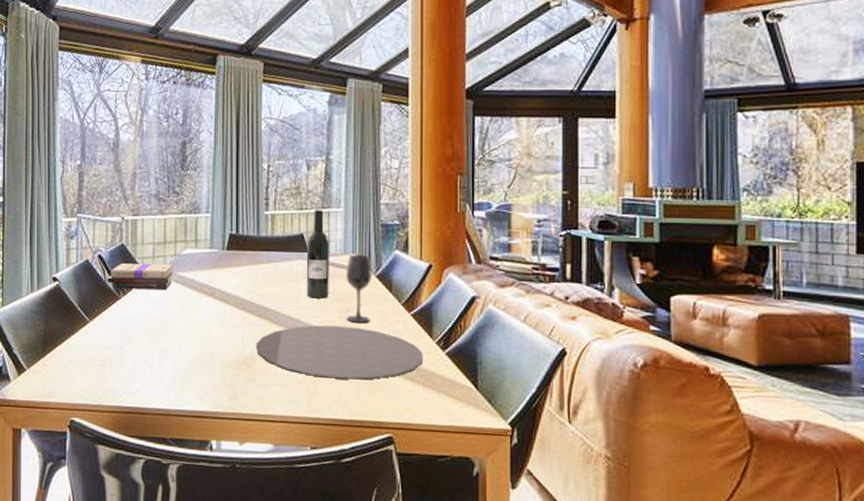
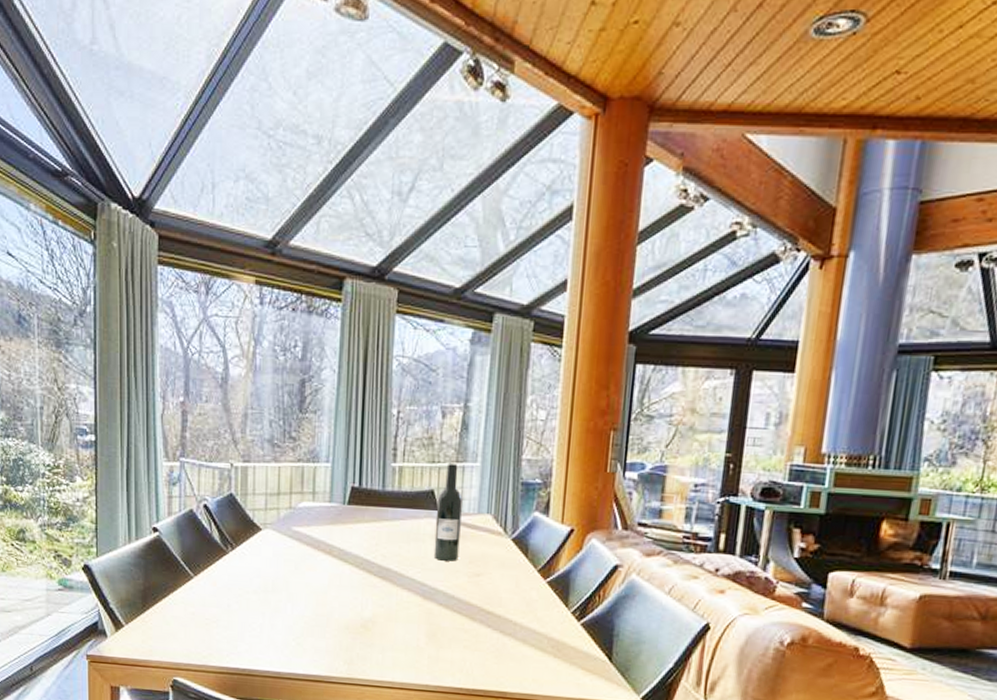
books: present [107,263,173,290] -> none [213,515,287,545]
placemat: present [256,325,423,380] -> none [376,589,556,648]
wine glass: present [345,255,373,323] -> none [476,515,508,589]

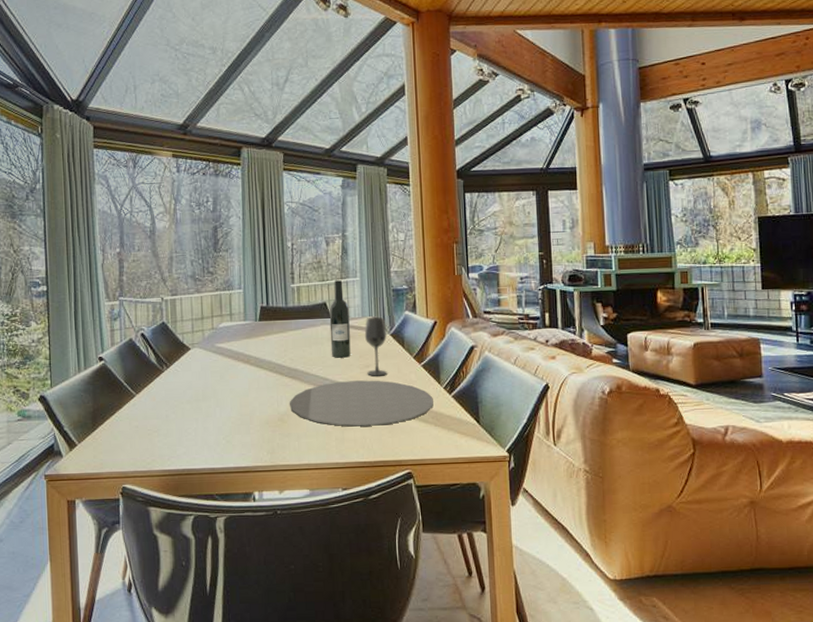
placemat: none [376,589,556,648] -> present [290,380,433,427]
wine glass: none [476,515,508,589] -> present [364,317,388,376]

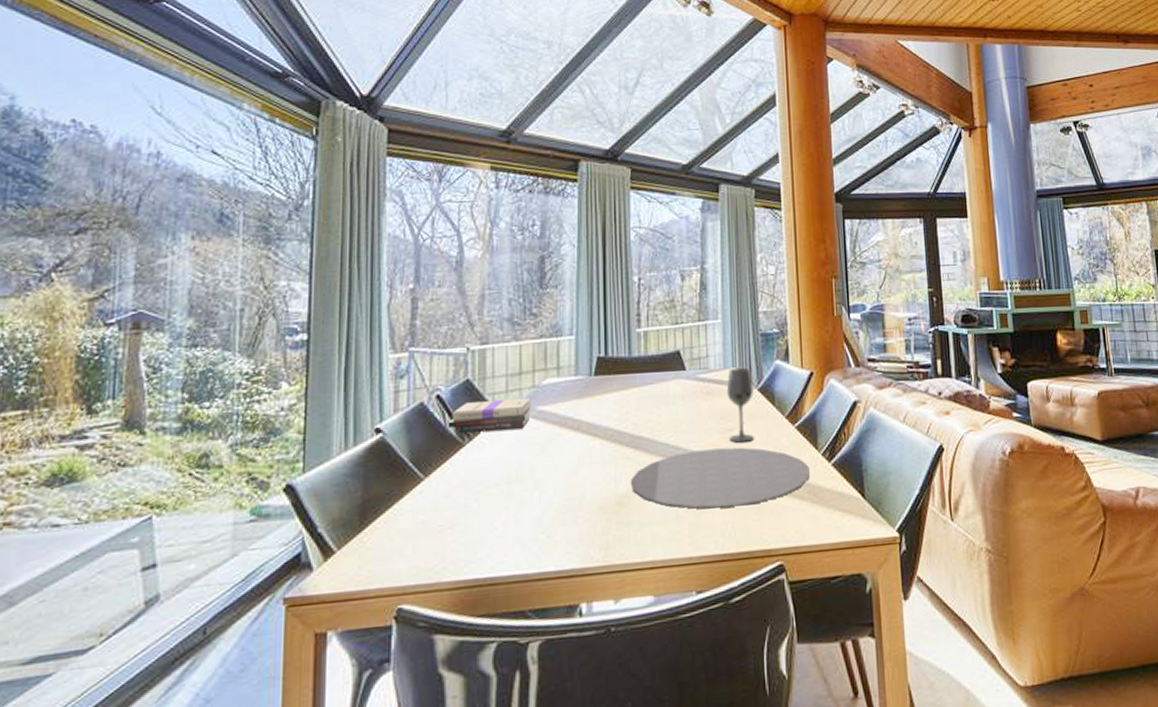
books: none [150,337,212,363] -> present [447,397,531,434]
wine bottle: present [329,280,351,358] -> none [683,323,710,421]

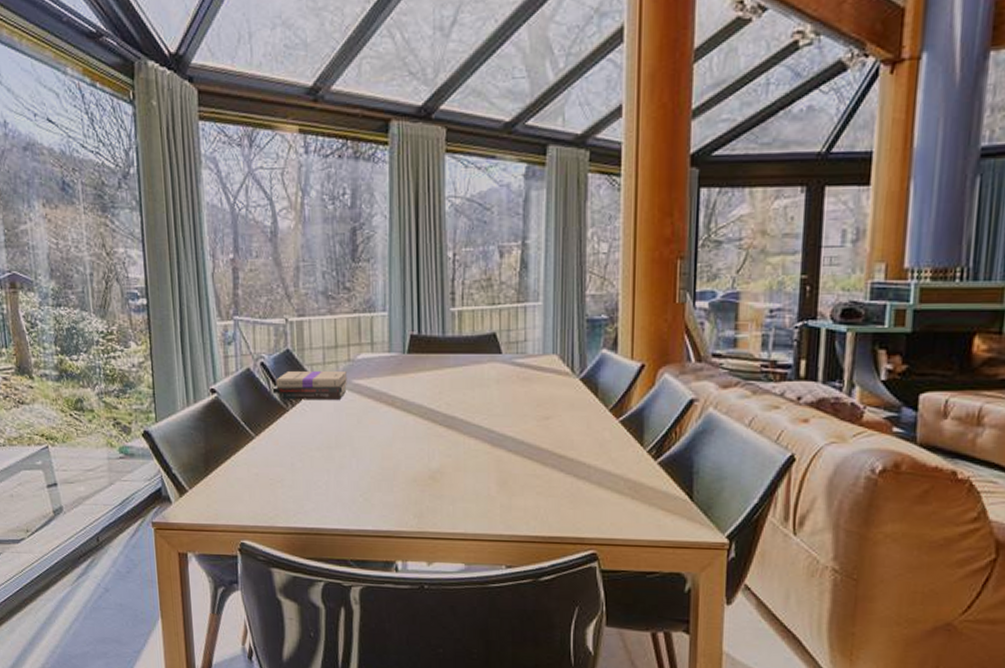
placemat: present [631,447,810,509] -> none [444,435,632,494]
wine glass: present [726,368,755,443] -> none [545,356,576,432]

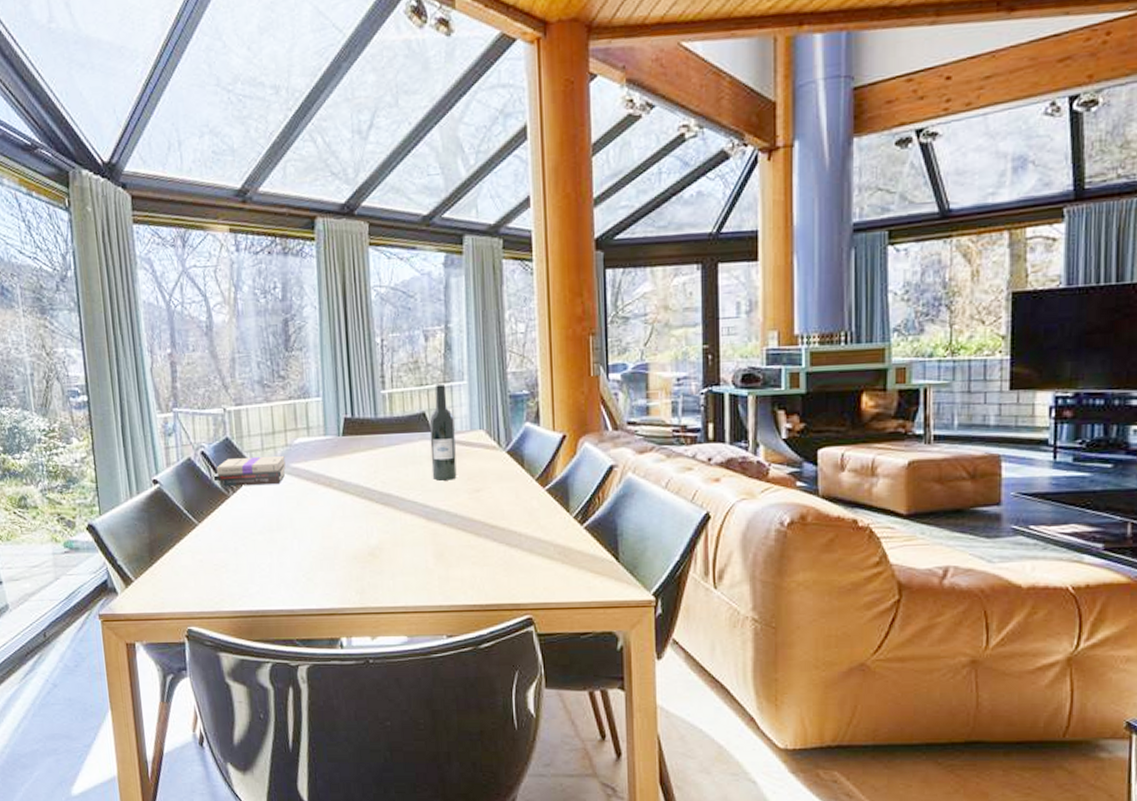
wine bottle: none [499,305,526,406] -> present [429,384,457,481]

